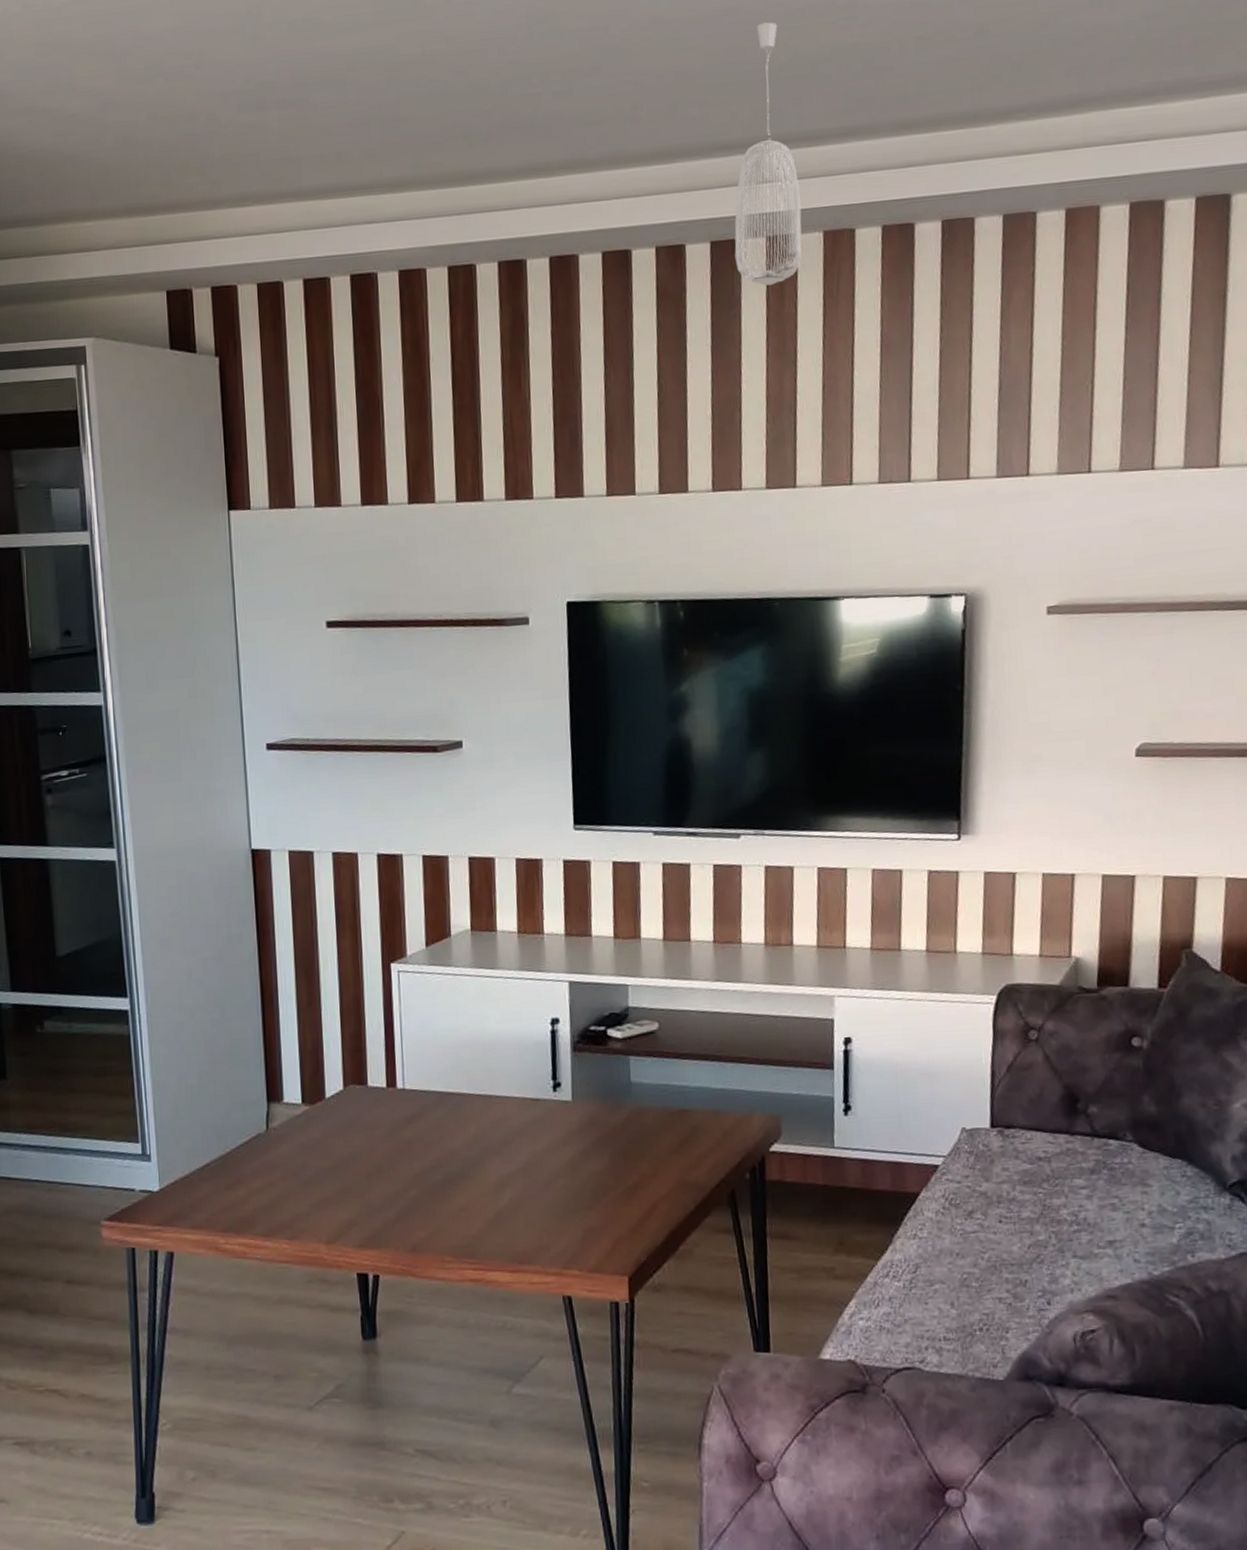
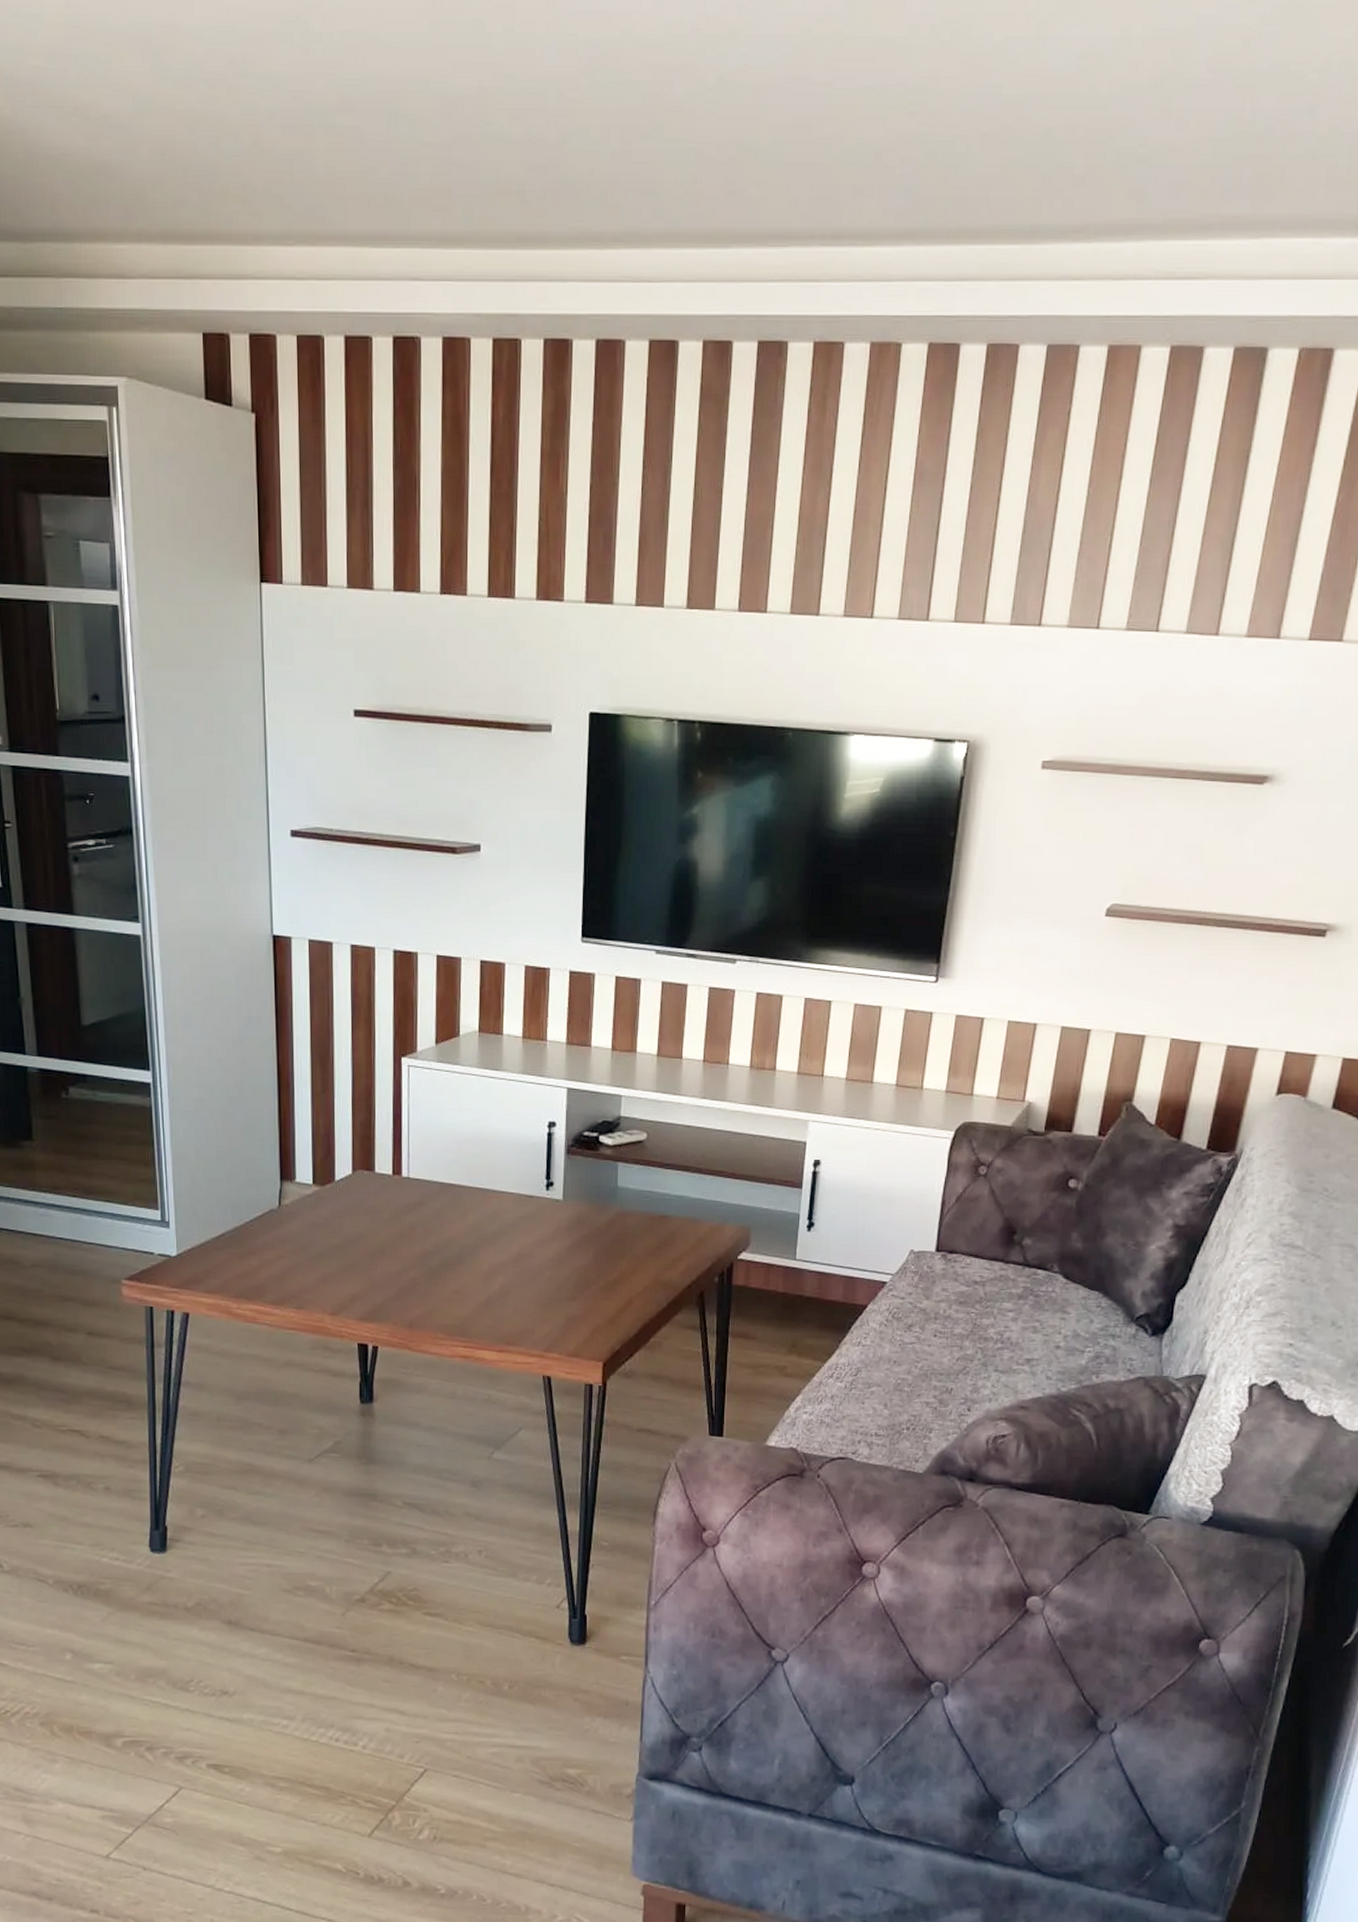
pendant light: present [734,22,802,286] -> none [781,98,851,396]

